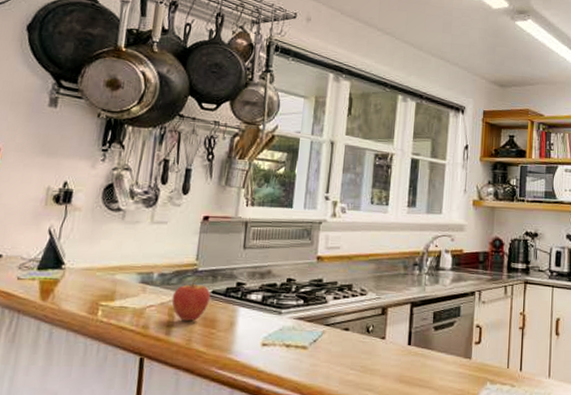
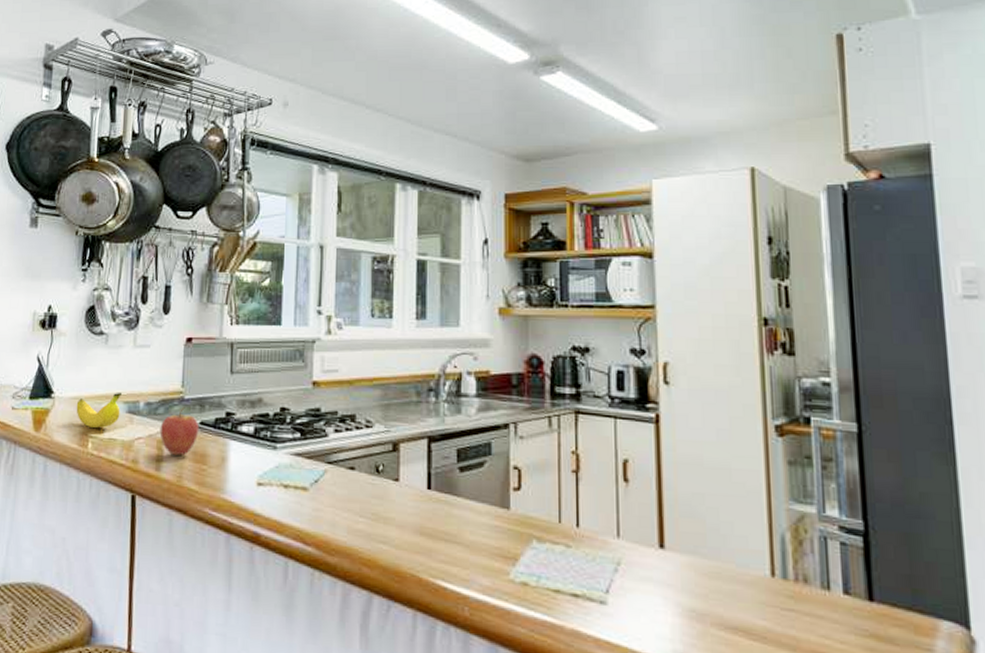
banana: none [87,265,136,297] -> present [76,393,121,428]

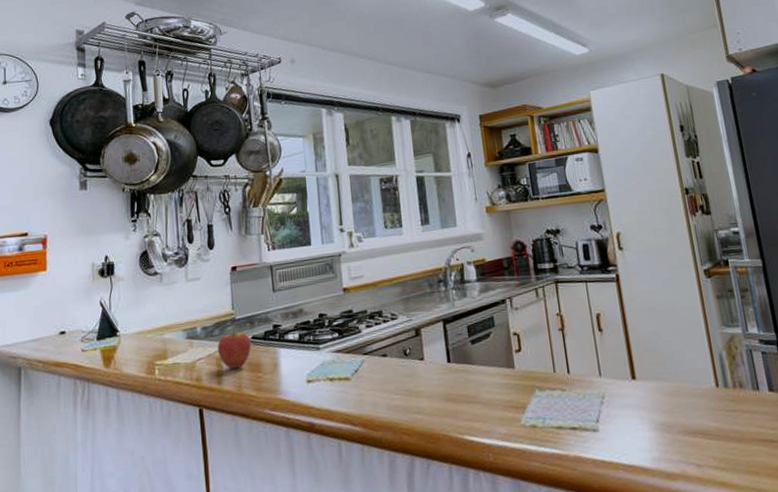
banana: present [76,393,121,428] -> none [140,323,181,357]

